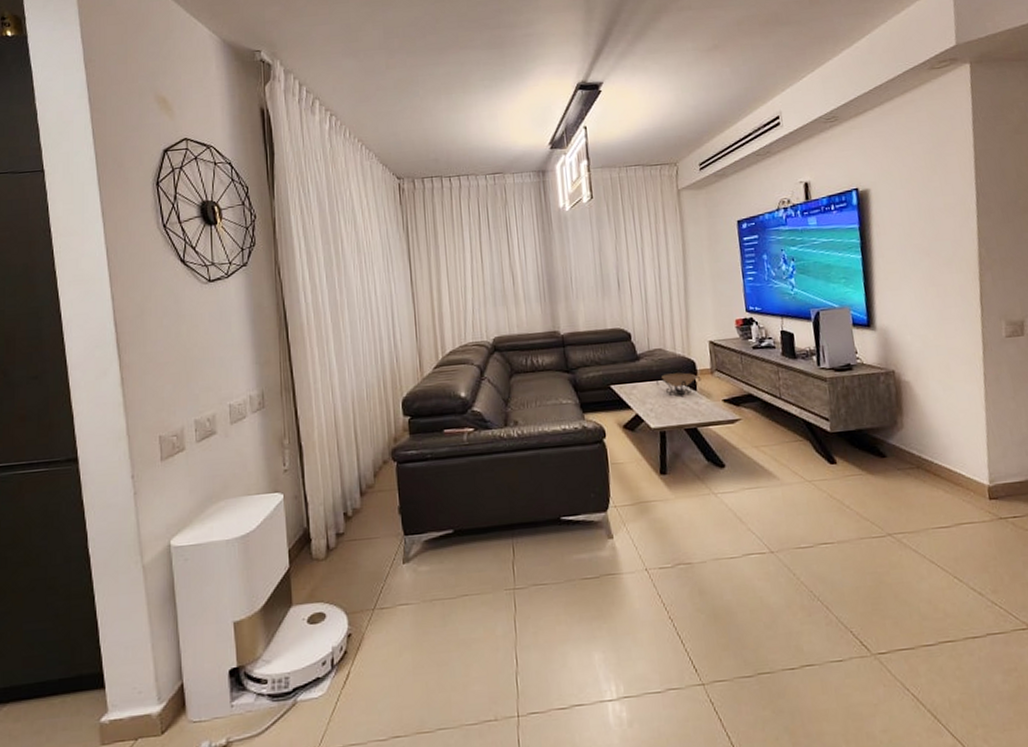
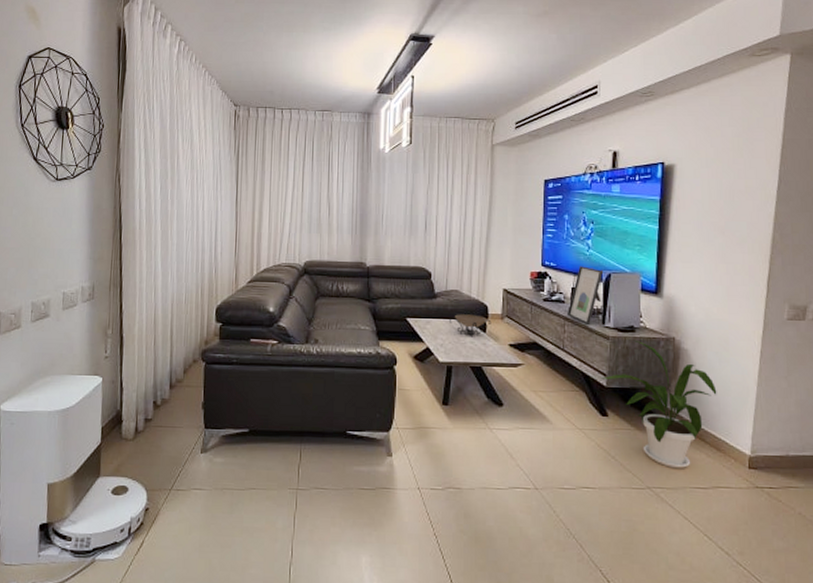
picture frame: none [779,307,814,368] -> present [568,266,604,324]
house plant: none [823,378,946,511] -> present [600,339,717,469]

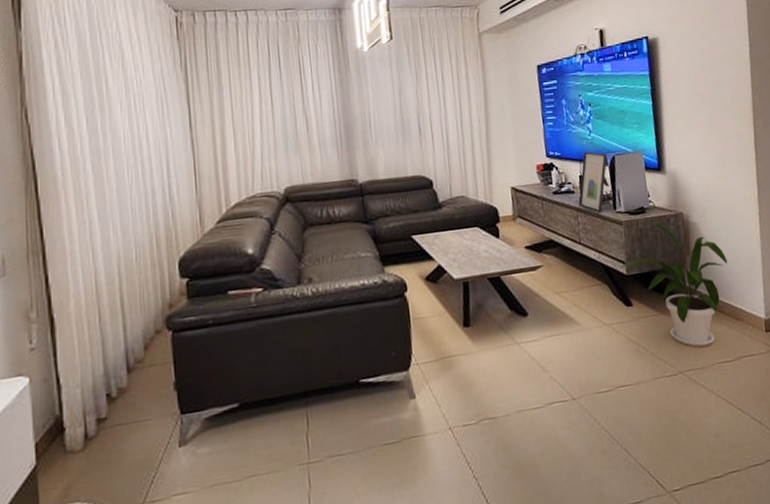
decorative bowl: present [448,314,492,337] -> none [458,220,504,246]

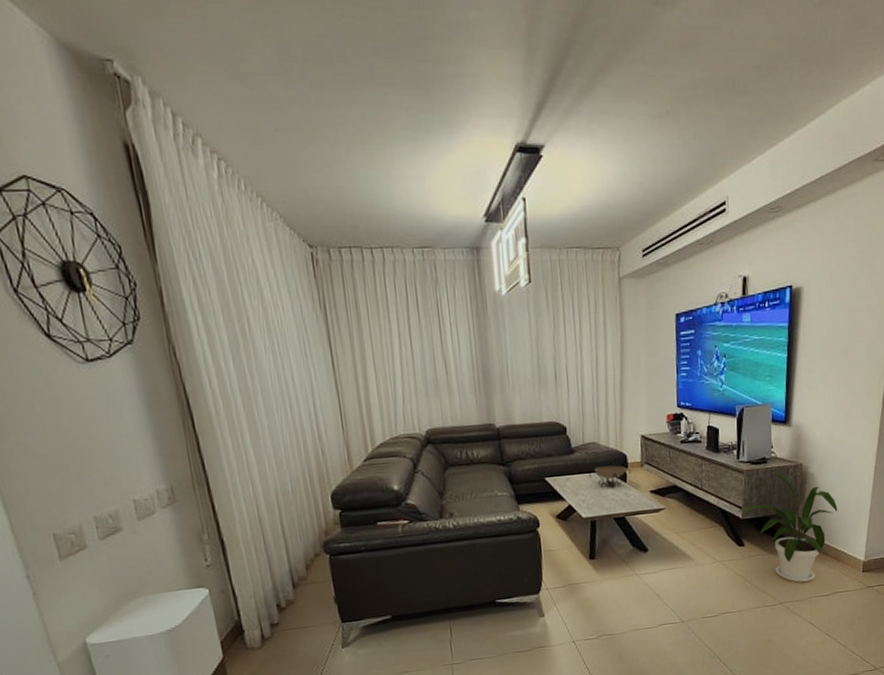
decorative bowl: none [458,220,504,246] -> present [588,465,632,489]
picture frame: present [578,151,610,213] -> none [704,403,737,462]

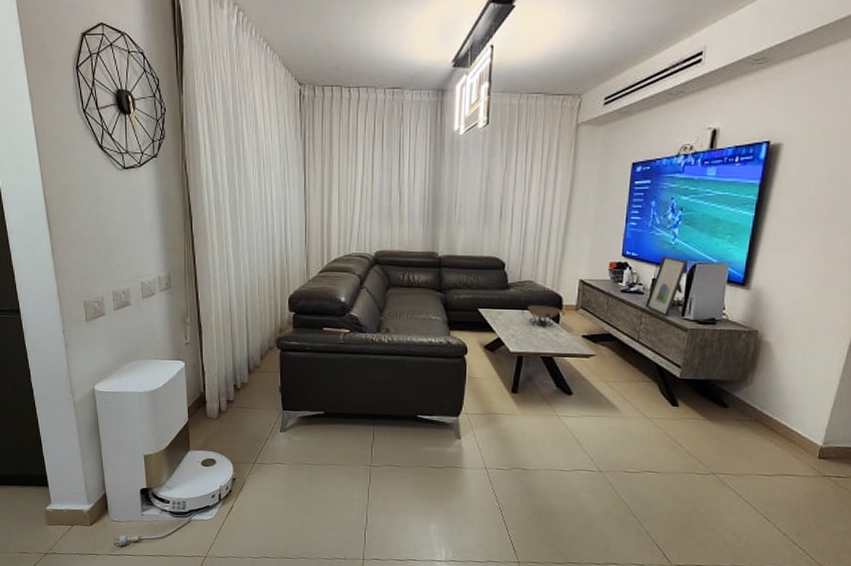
picture frame: none [704,403,737,462] -> present [646,256,689,316]
house plant: present [737,470,838,583] -> none [674,332,796,458]

